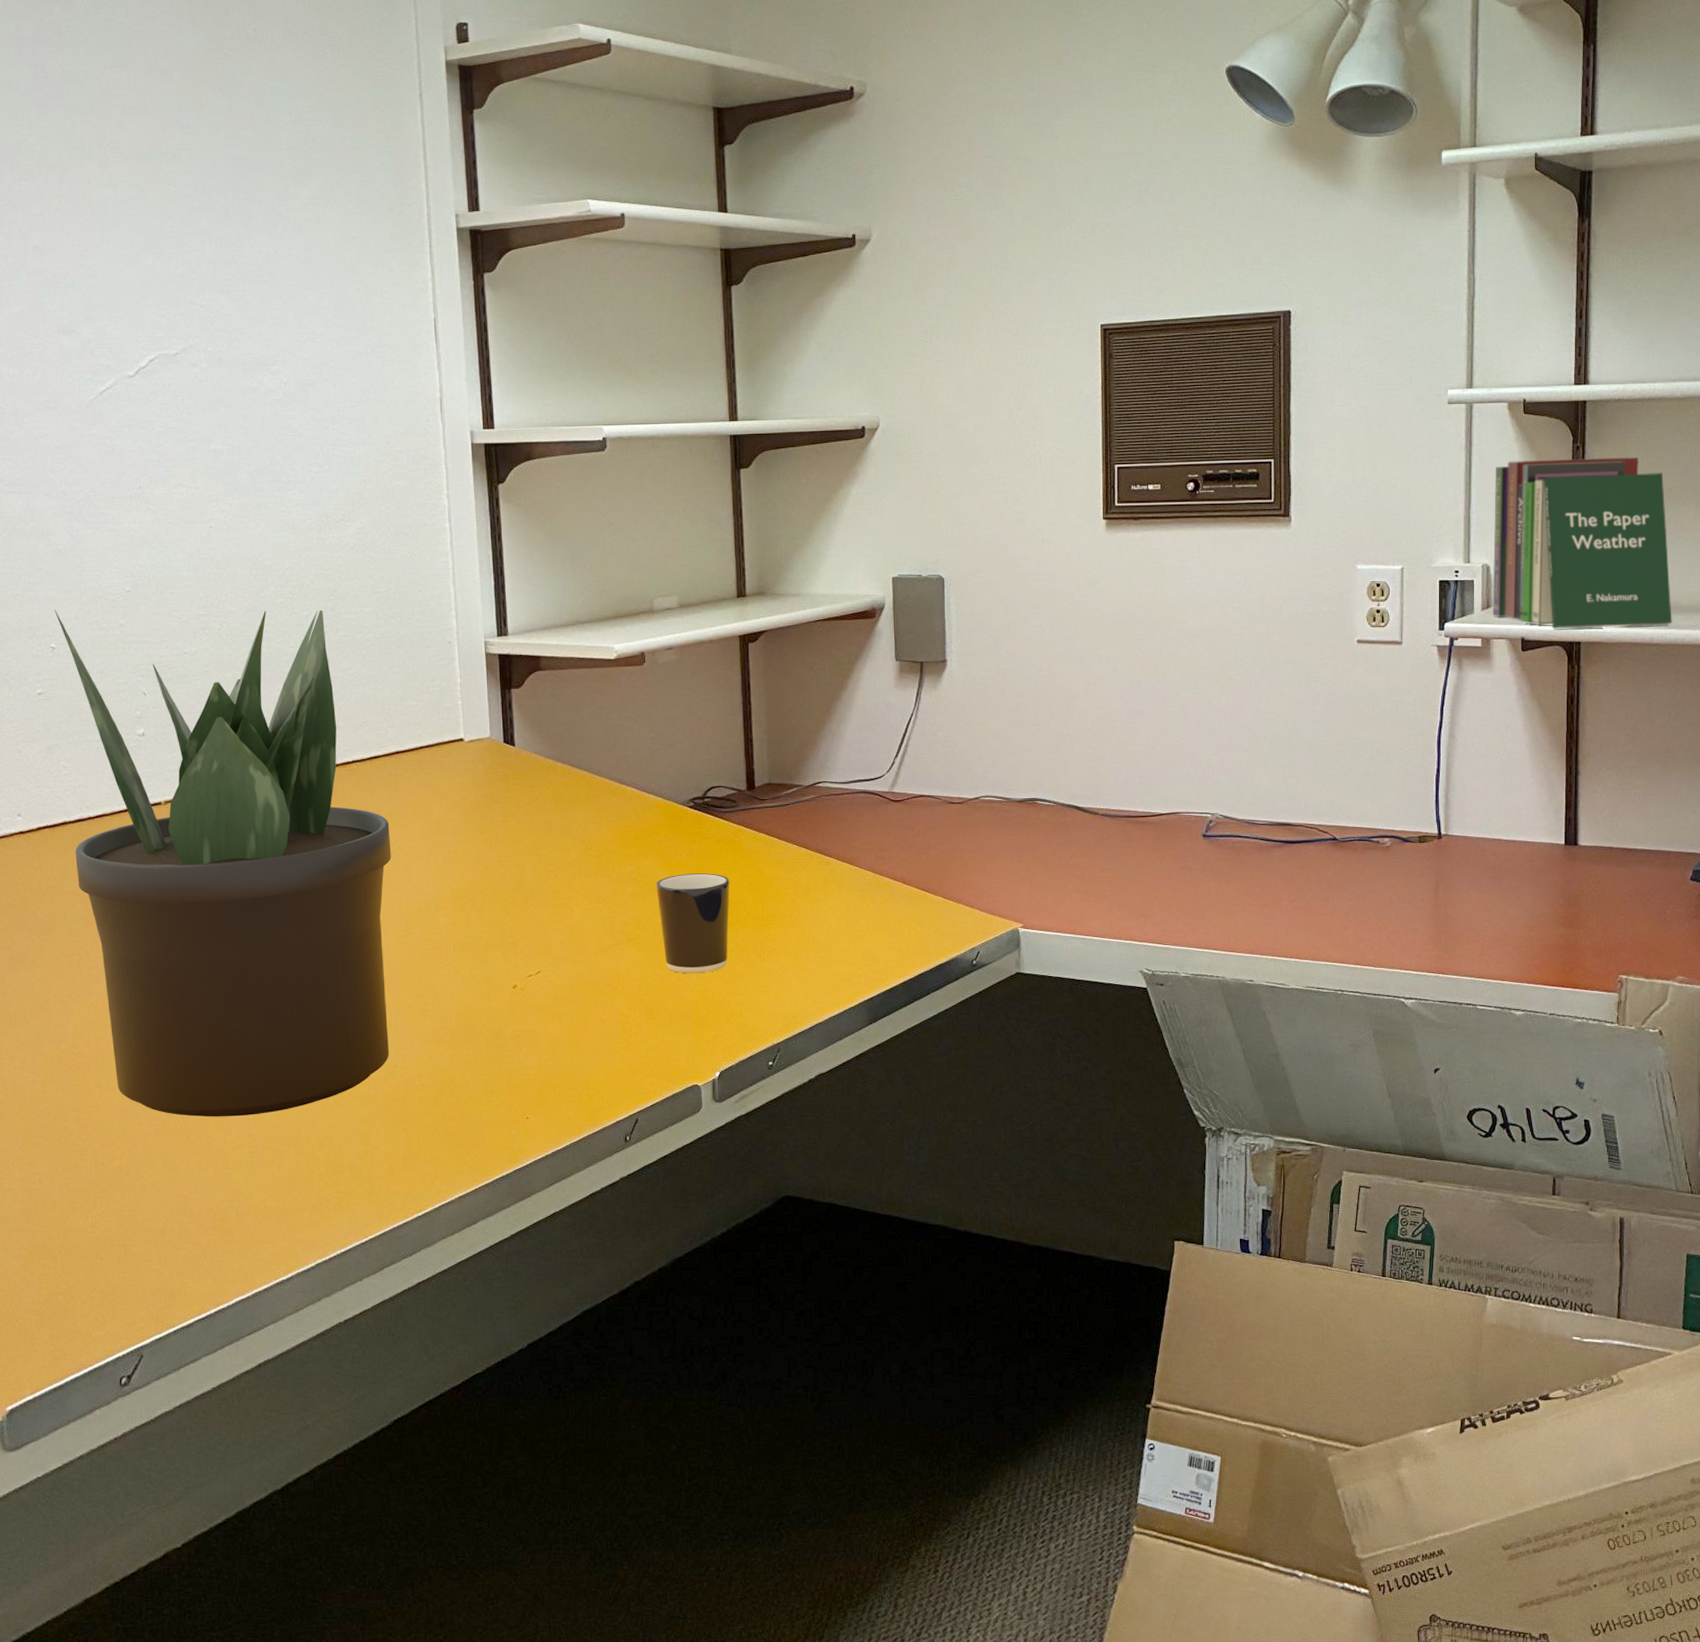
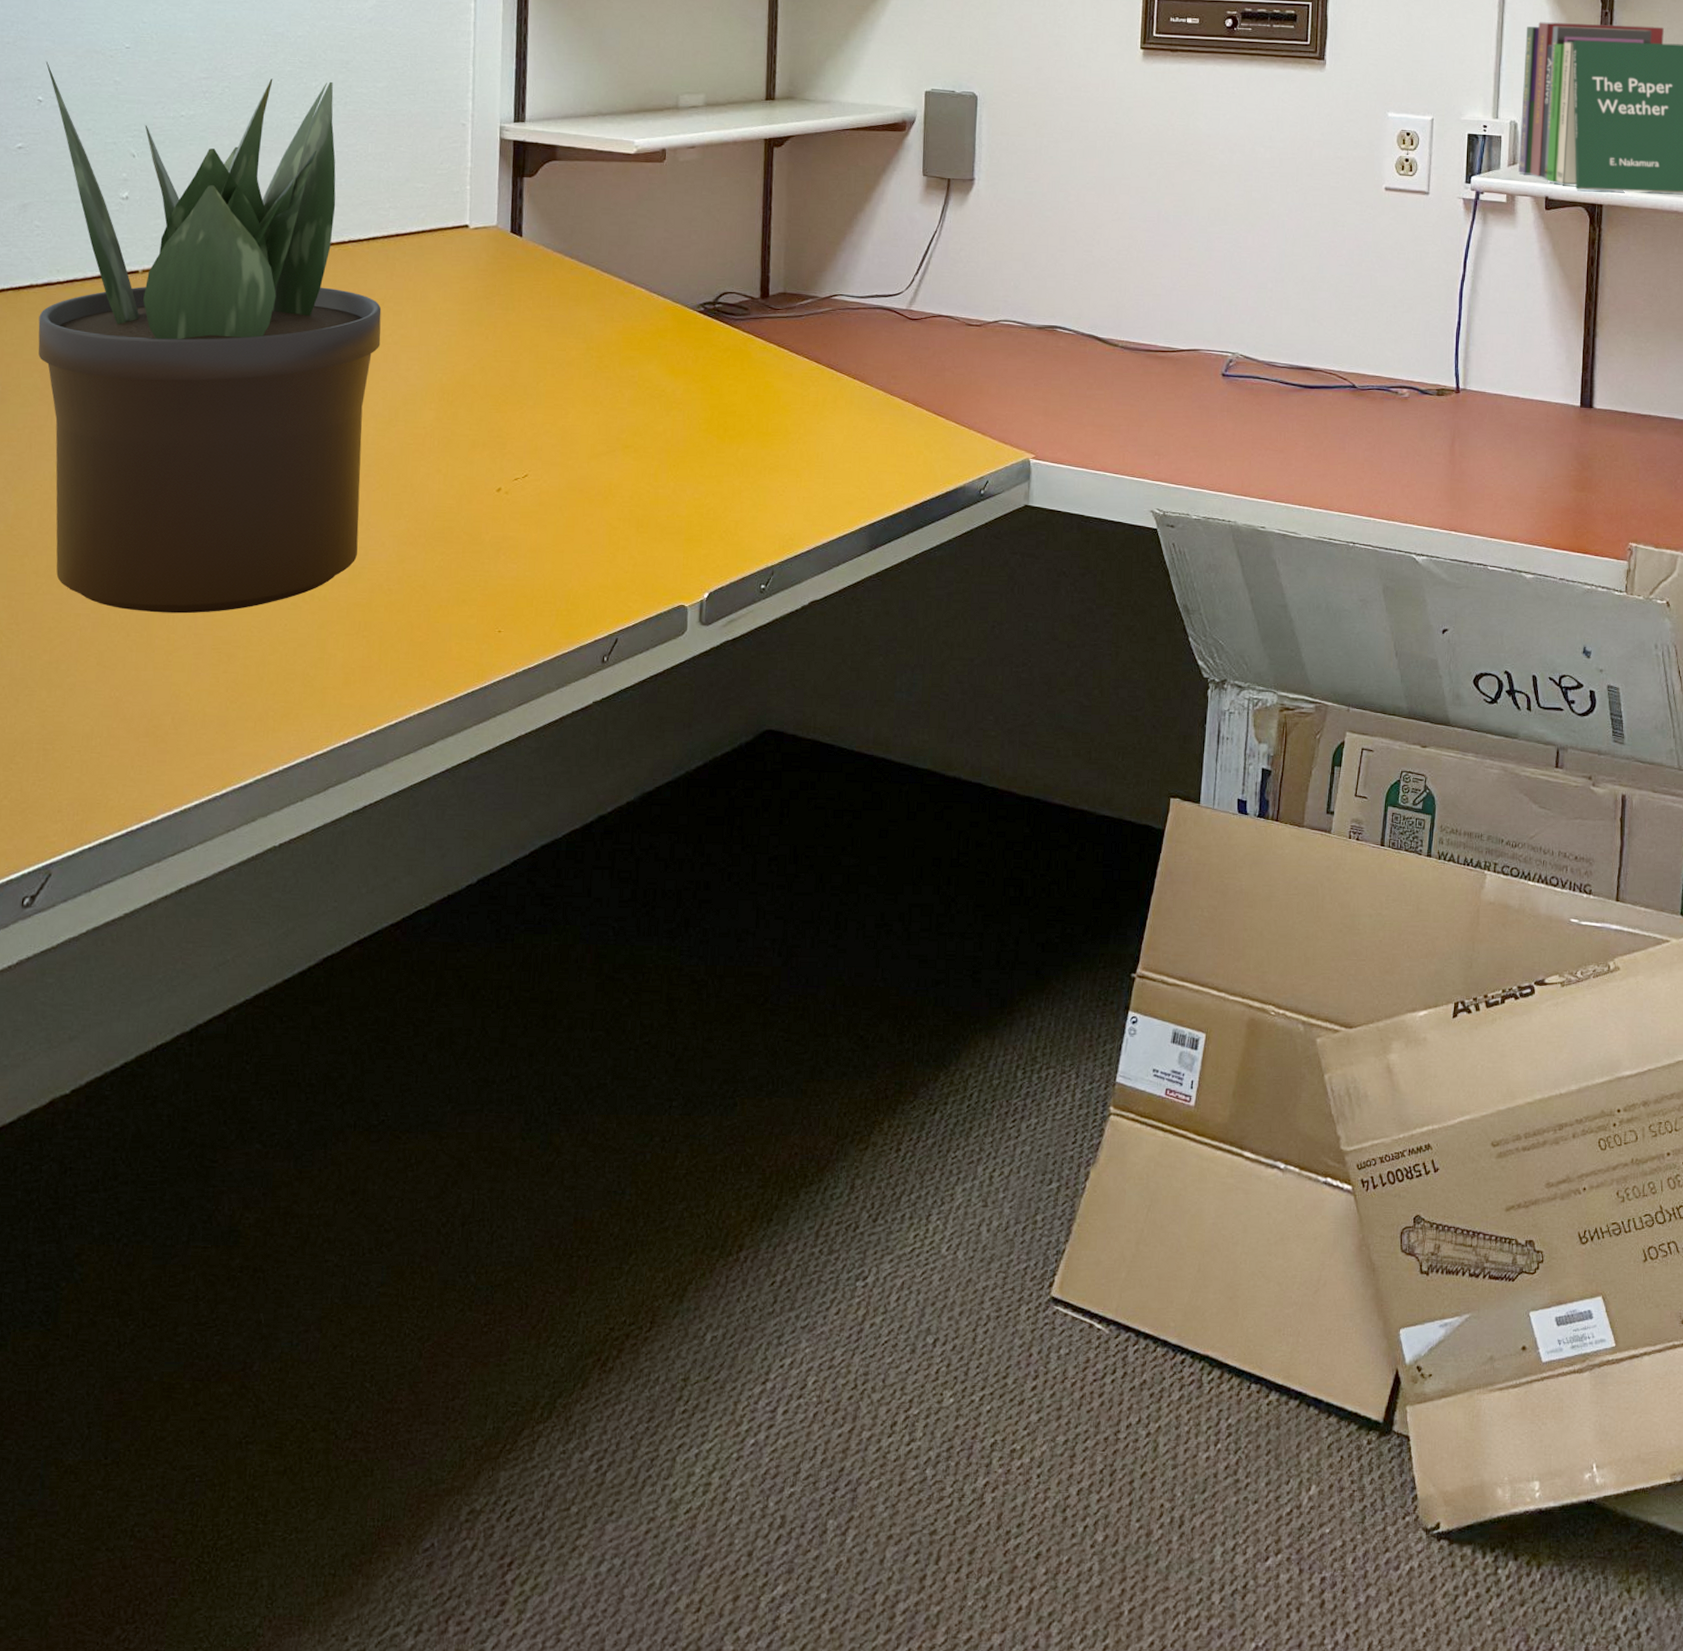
mug: present [656,873,730,974] -> none [657,381,735,487]

